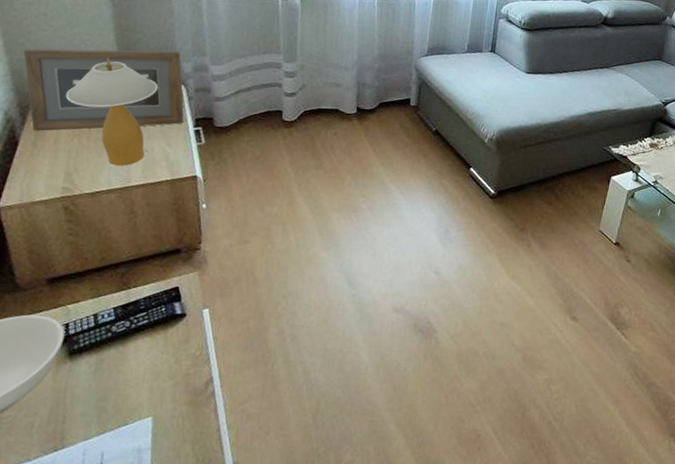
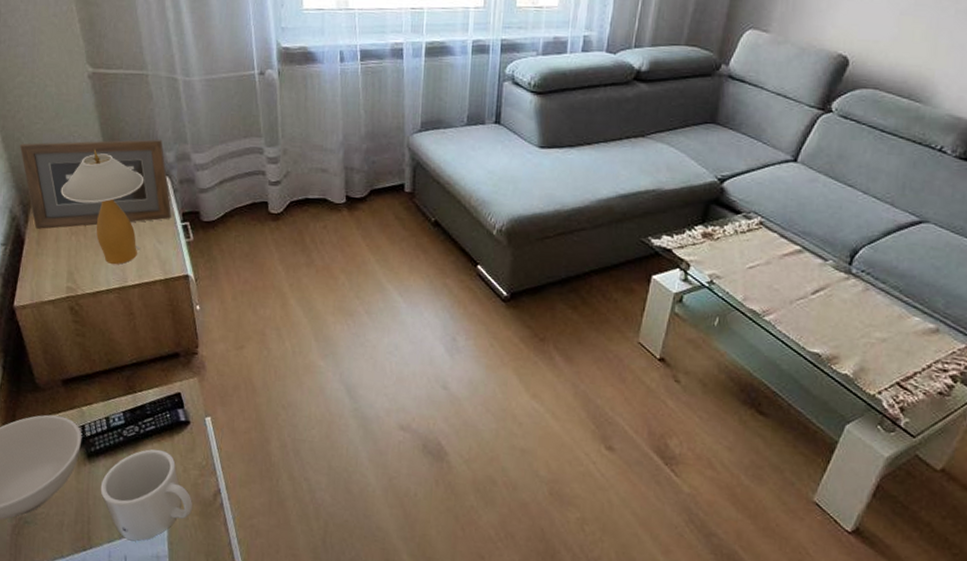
mug: none [80,342,183,437] -> present [100,448,193,542]

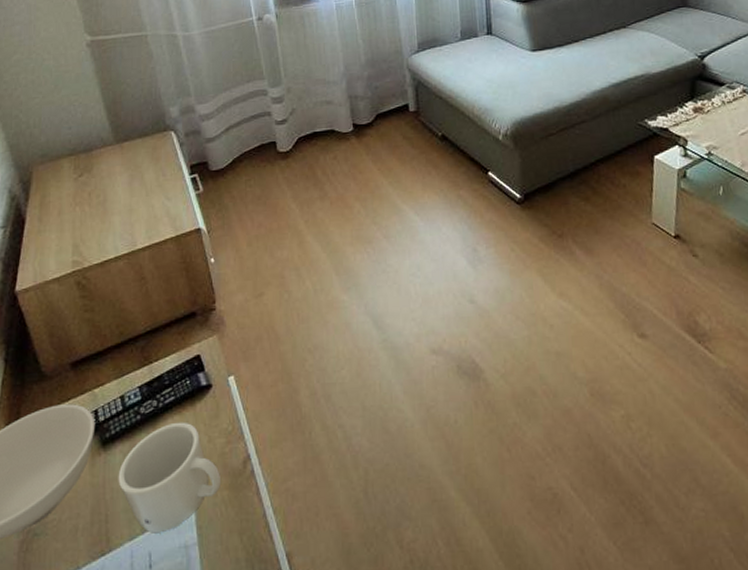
picture frame: present [20,139,171,229] -> none [18,95,179,205]
table lamp: present [60,149,144,264] -> none [62,115,149,229]

